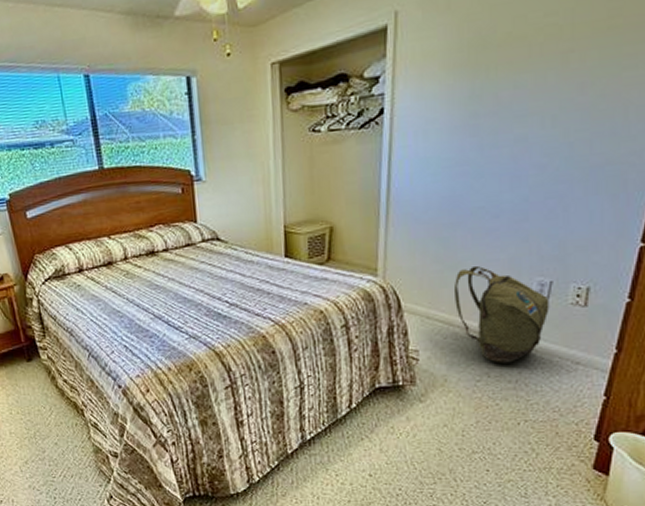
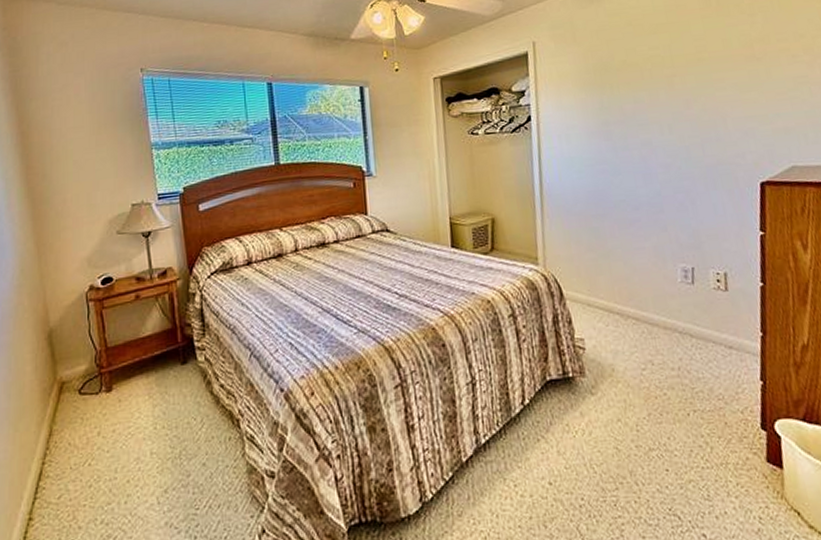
backpack: present [455,265,549,363] -> none [608,253,697,350]

